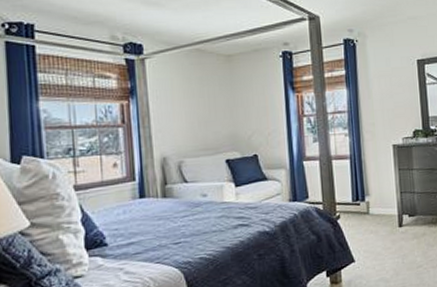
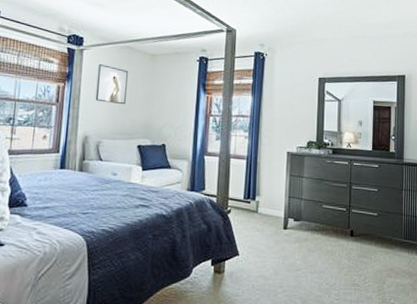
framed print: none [165,73,204,117] -> present [95,64,128,105]

